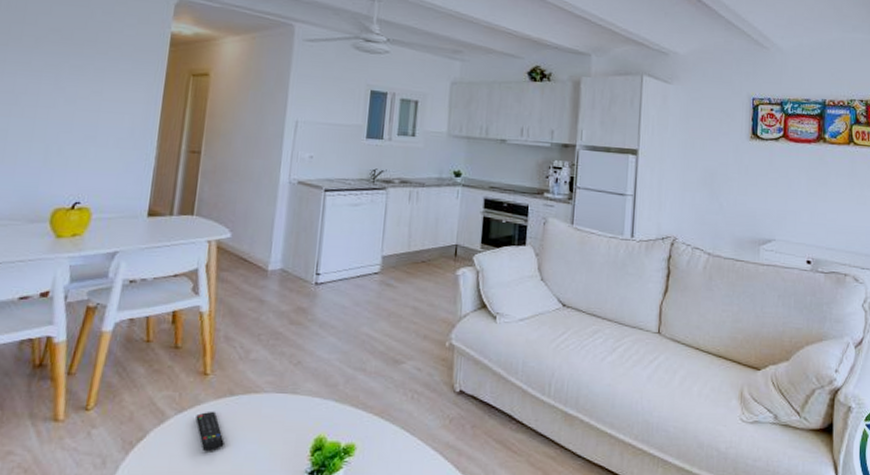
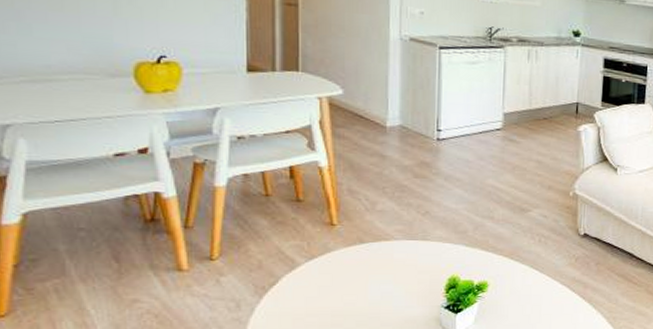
remote control: present [196,411,224,451] -> none [328,257,359,292]

